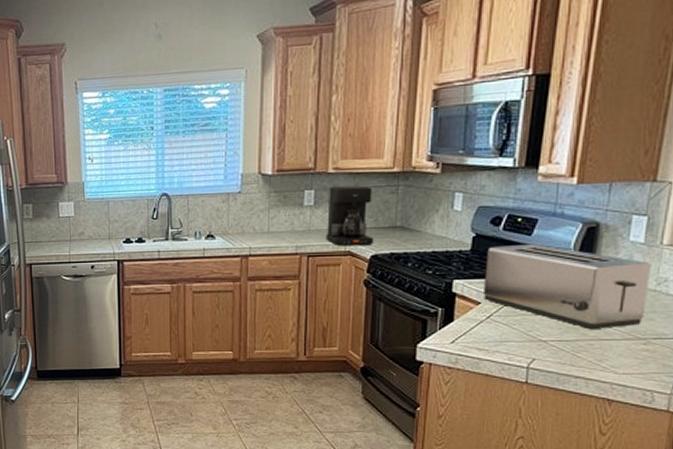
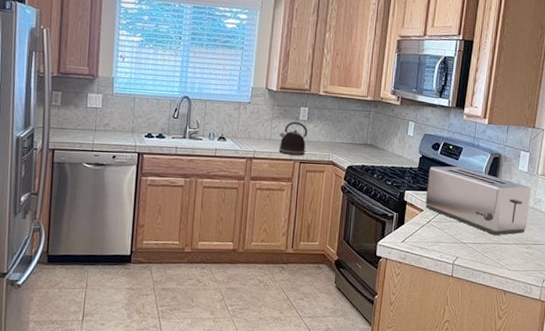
kettle: none [278,209,317,249] -> present [278,122,308,156]
coffee maker: present [326,185,373,245] -> none [314,106,351,157]

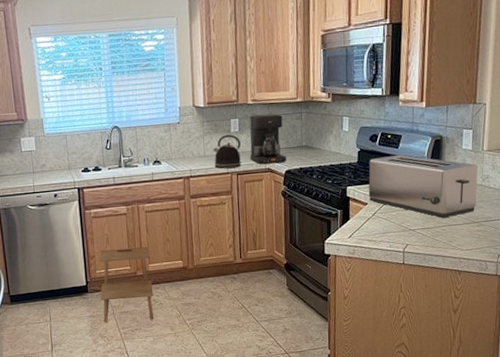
step stool: none [142,220,201,300] -> present [99,247,154,323]
coffee maker: none [314,106,351,157] -> present [250,113,286,164]

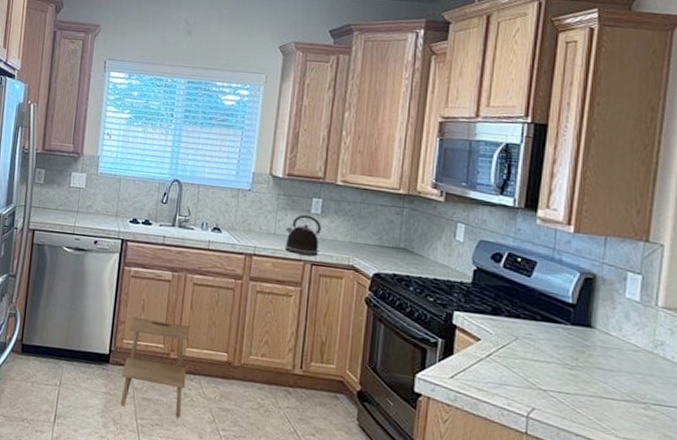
coffee maker: present [250,113,286,164] -> none [330,198,378,262]
toaster: present [368,154,479,218] -> none [482,283,649,387]

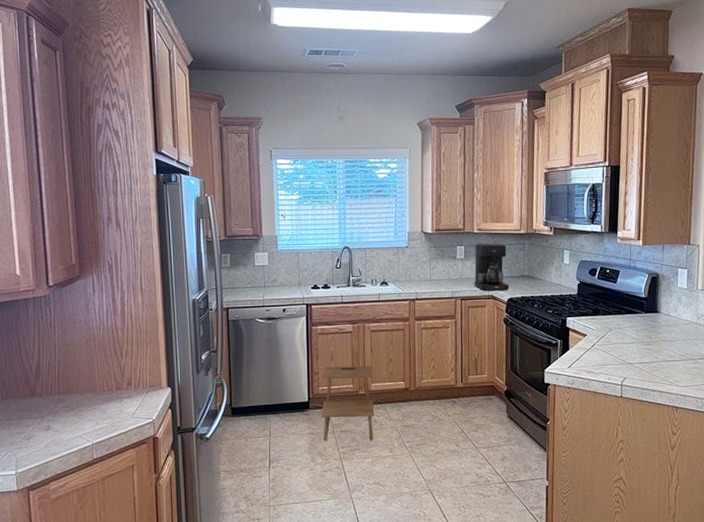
kettle: present [284,215,321,257] -> none [438,261,467,294]
coffee maker: none [330,198,378,262] -> present [474,243,509,291]

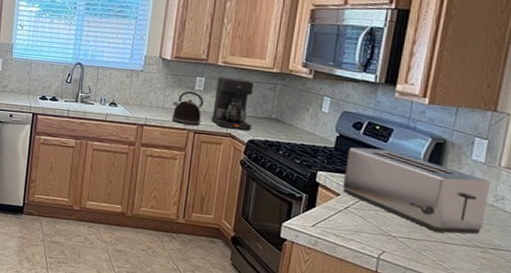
step stool: present [321,366,374,441] -> none [32,176,90,257]
kettle: none [438,261,467,294] -> present [171,91,204,126]
toaster: none [587,289,694,353] -> present [342,147,491,234]

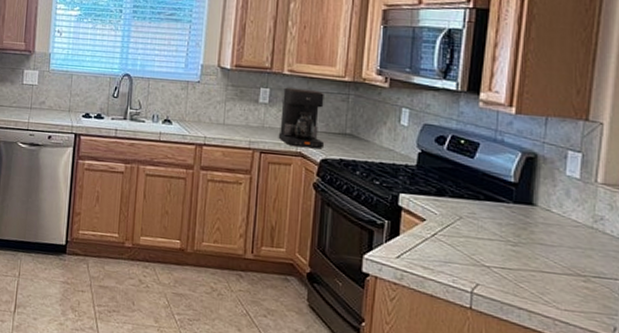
kettle: present [171,91,204,126] -> none [233,104,269,145]
toaster: present [342,147,491,234] -> none [427,164,589,261]

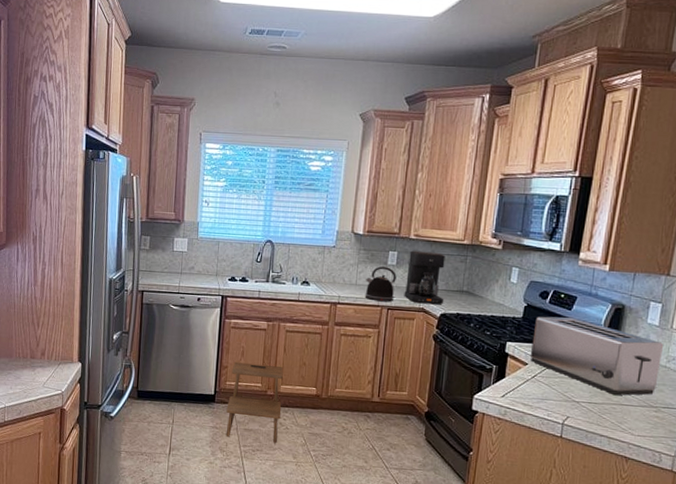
step stool: none [78,208,143,303] -> present [225,361,284,443]
kettle: none [233,104,269,145] -> present [365,266,397,302]
toaster: none [427,164,589,261] -> present [530,316,664,396]

